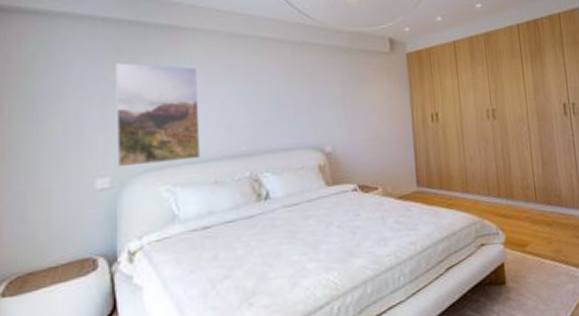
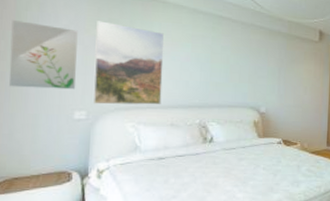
wall art: none [16,75,96,158] -> present [9,20,78,90]

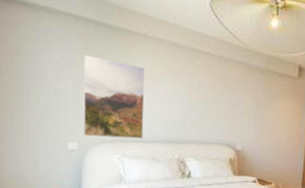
wall art: present [9,20,78,90] -> none [12,55,68,122]

